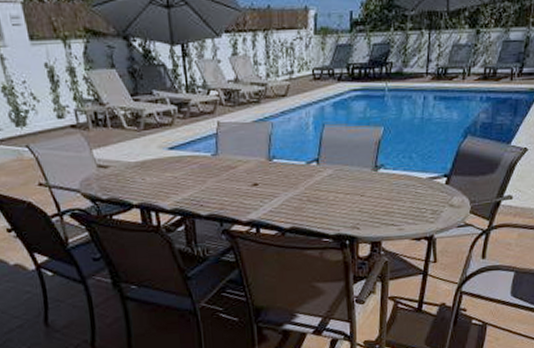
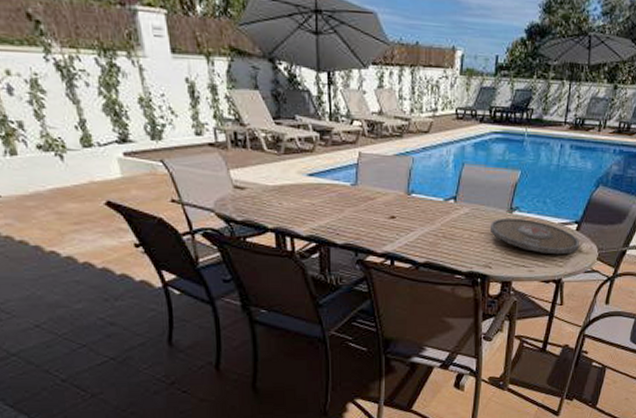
serving tray: none [355,175,450,211] -> present [489,217,579,255]

